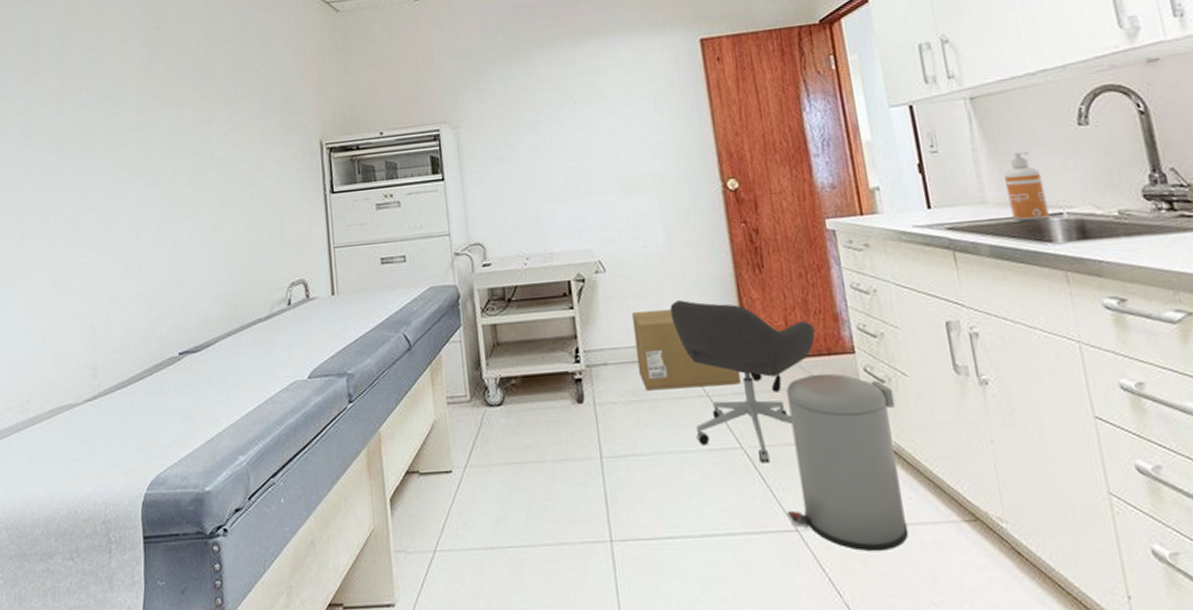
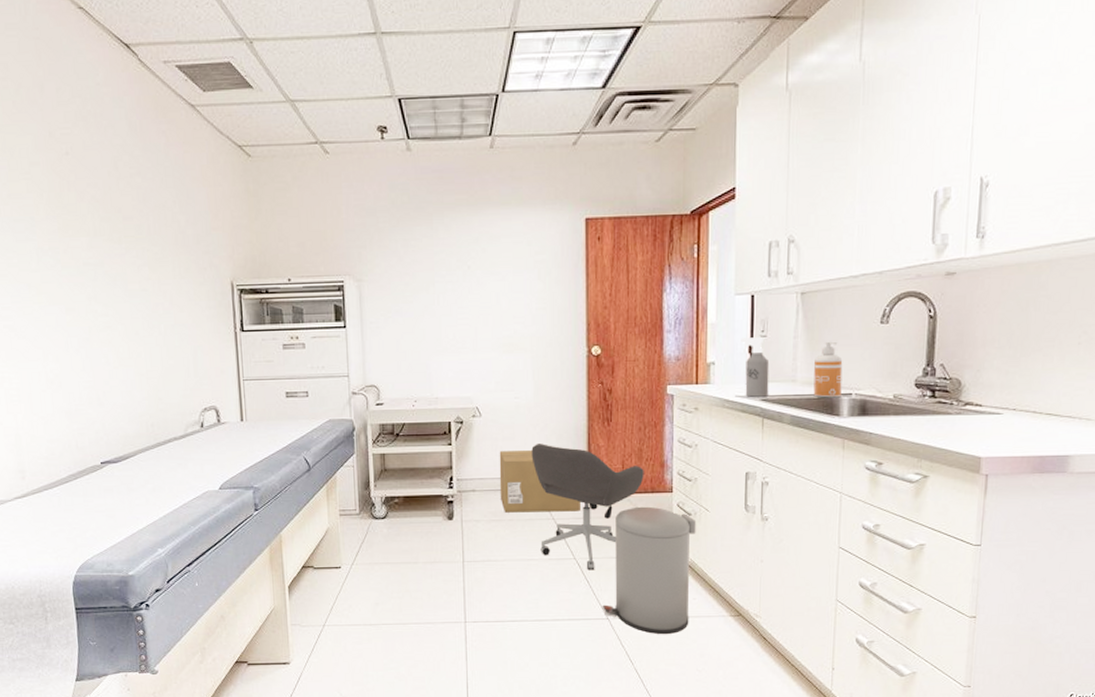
spray bottle: none [906,153,955,227] -> present [741,337,770,397]

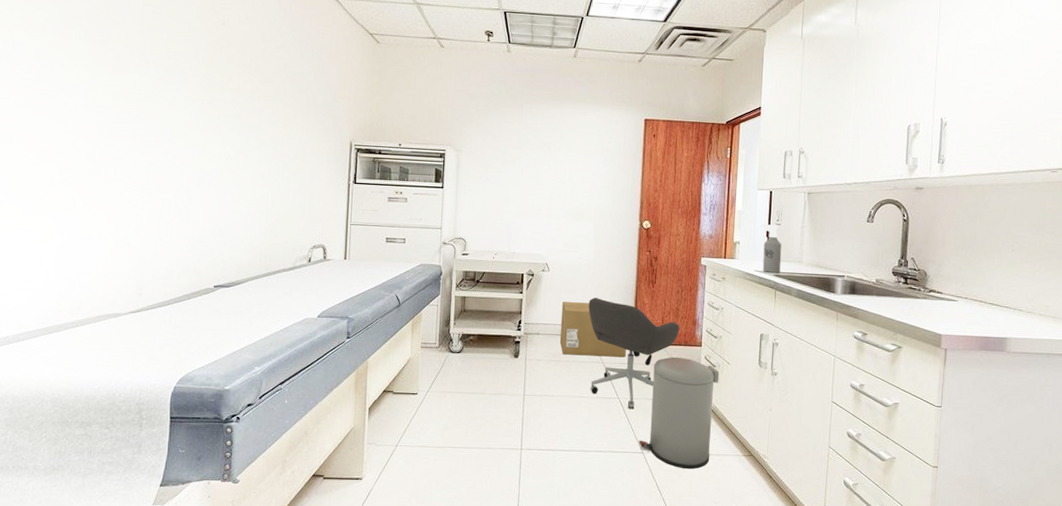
soap dispenser: present [813,341,843,398] -> none [815,232,838,278]

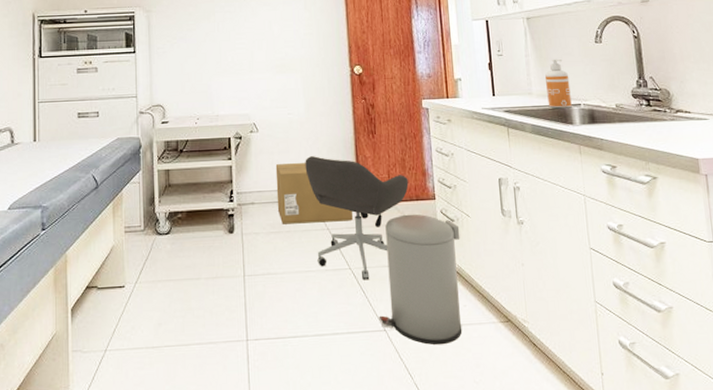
spray bottle: present [760,224,782,273] -> none [481,56,510,109]
soap dispenser: none [815,232,838,278] -> present [545,59,572,109]

